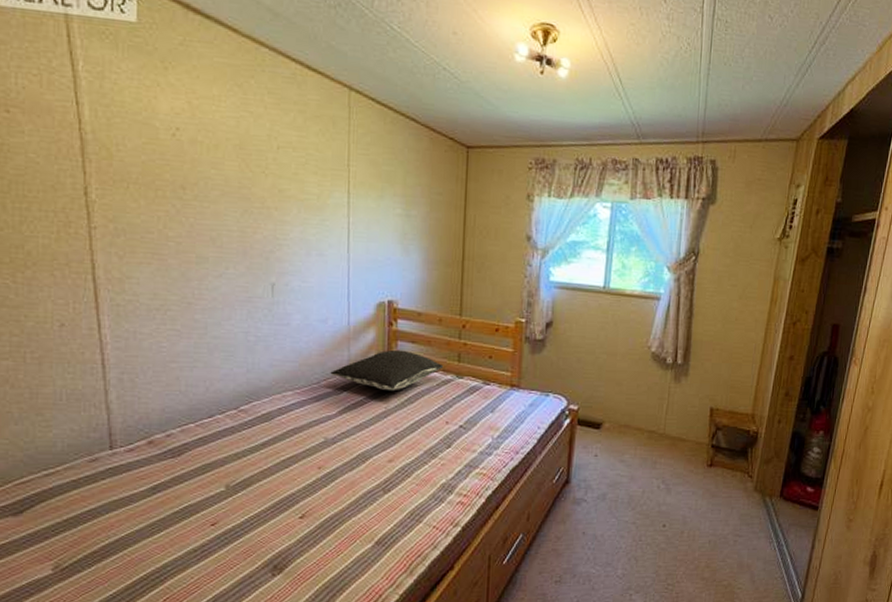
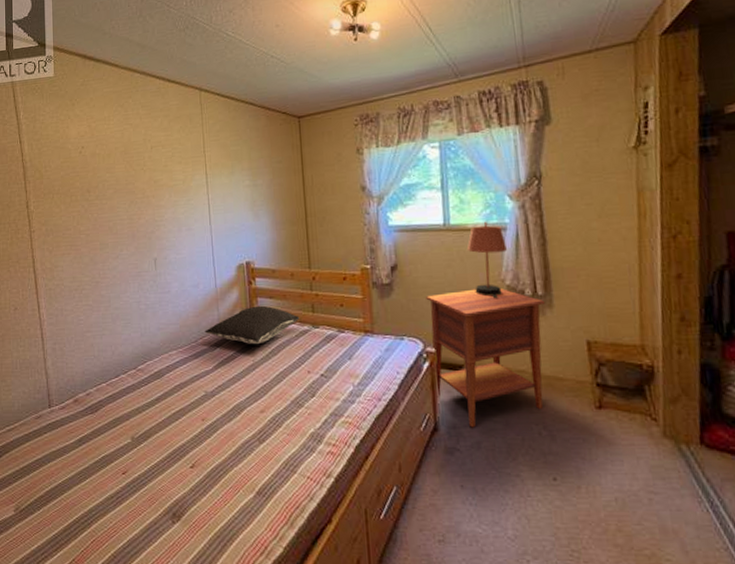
nightstand: none [572,352,683,481] -> present [426,289,546,428]
table lamp: none [621,289,658,364] -> present [467,221,507,299]

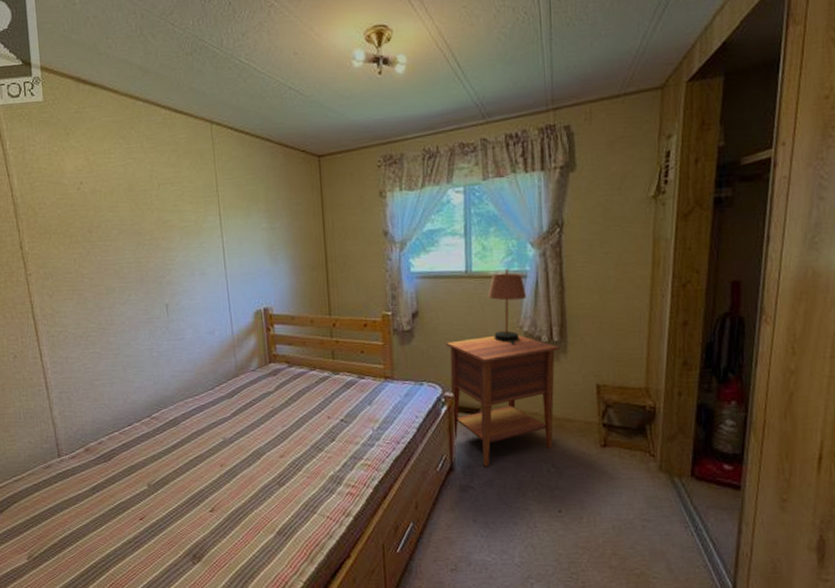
pillow: present [205,305,300,345] -> none [222,352,320,392]

